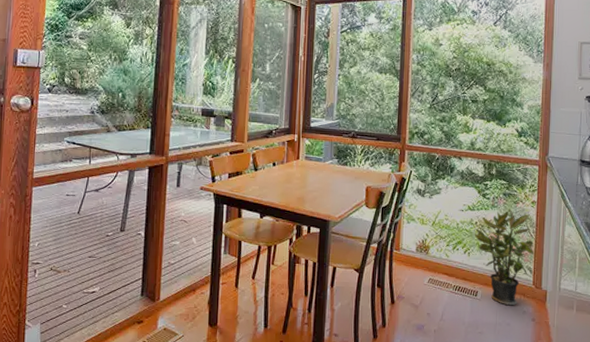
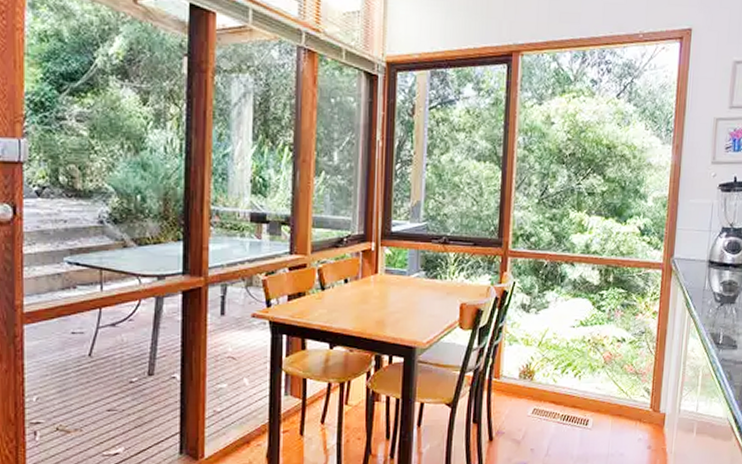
potted plant: present [474,208,534,306] -> none [586,322,654,434]

